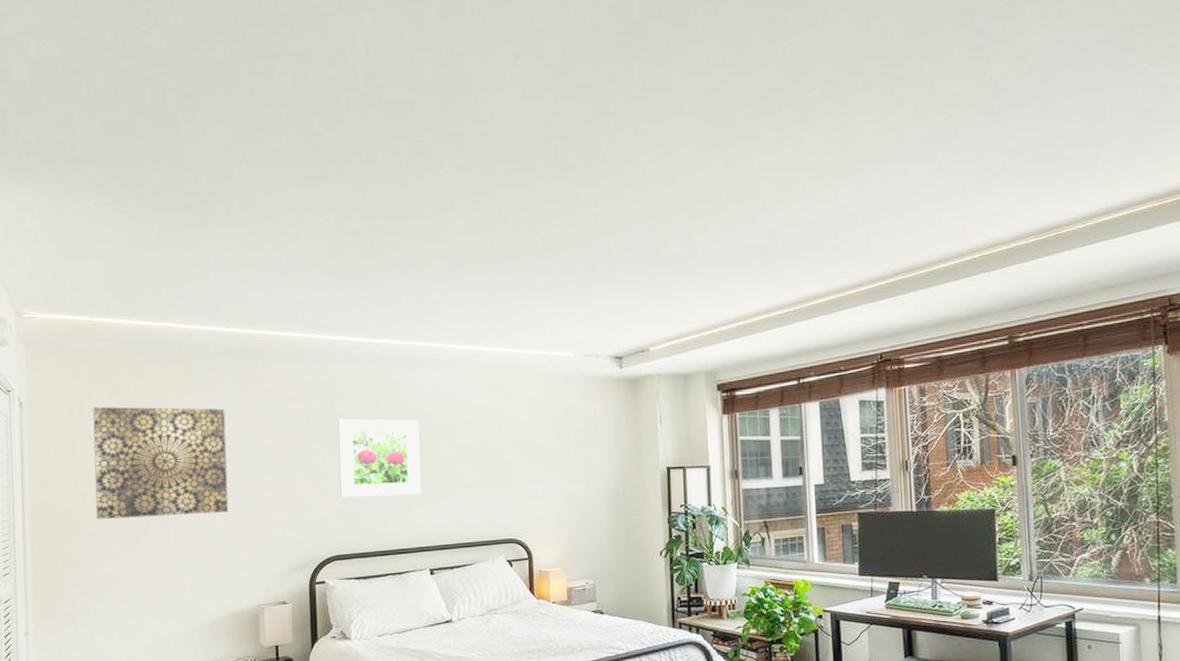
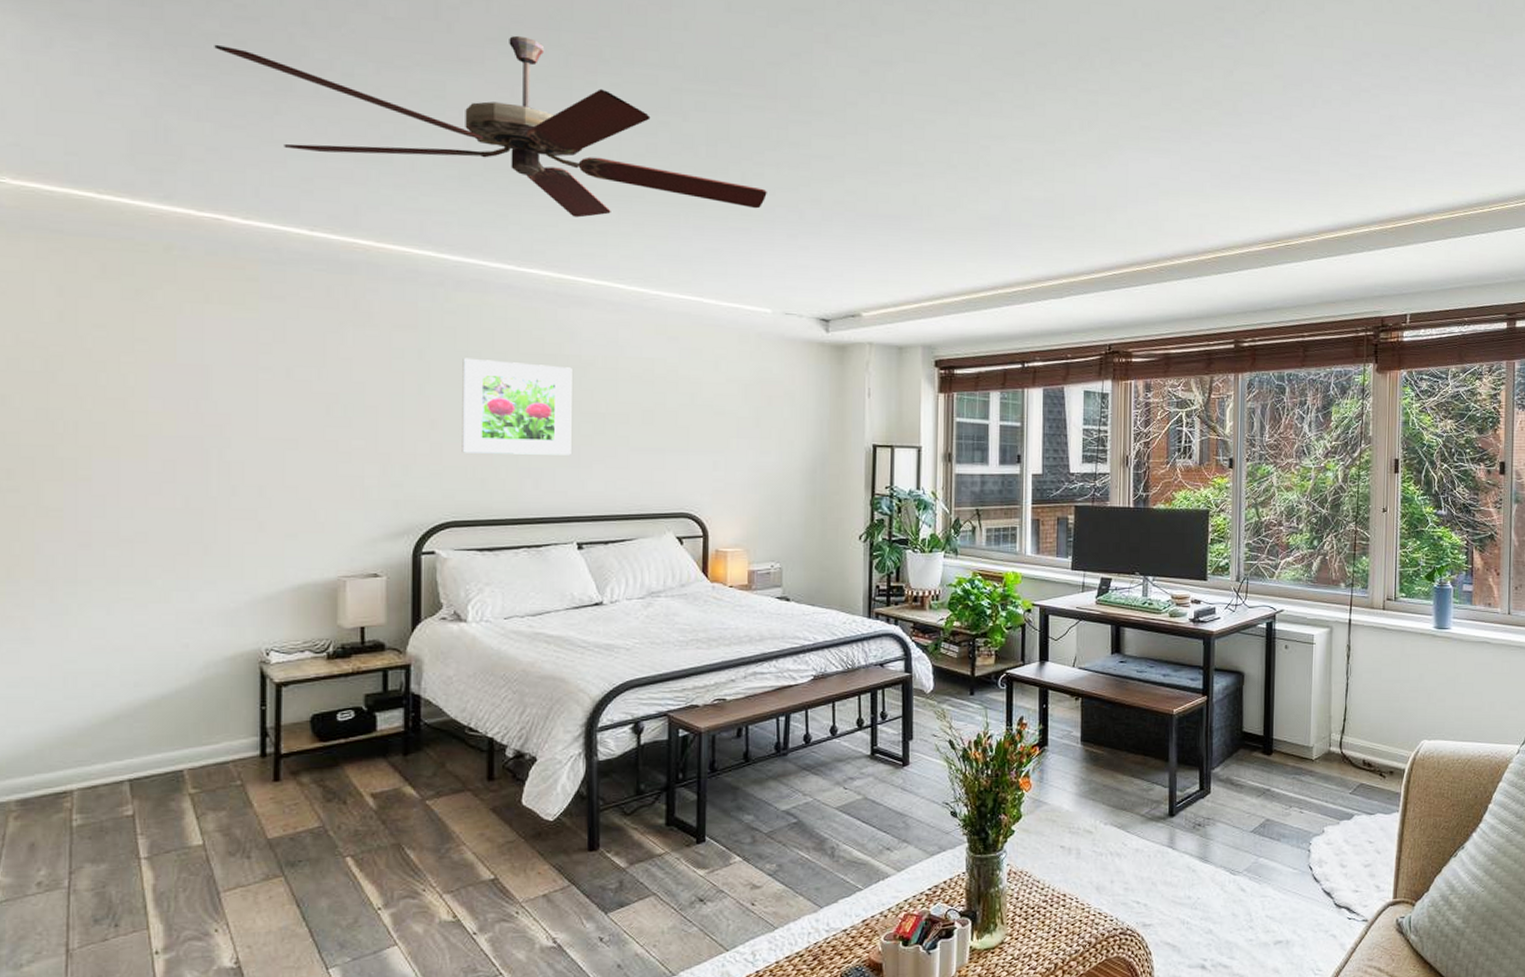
wall art: present [93,406,229,520] -> none [94,311,301,461]
ceiling fan: none [160,148,564,292] -> present [214,35,767,218]

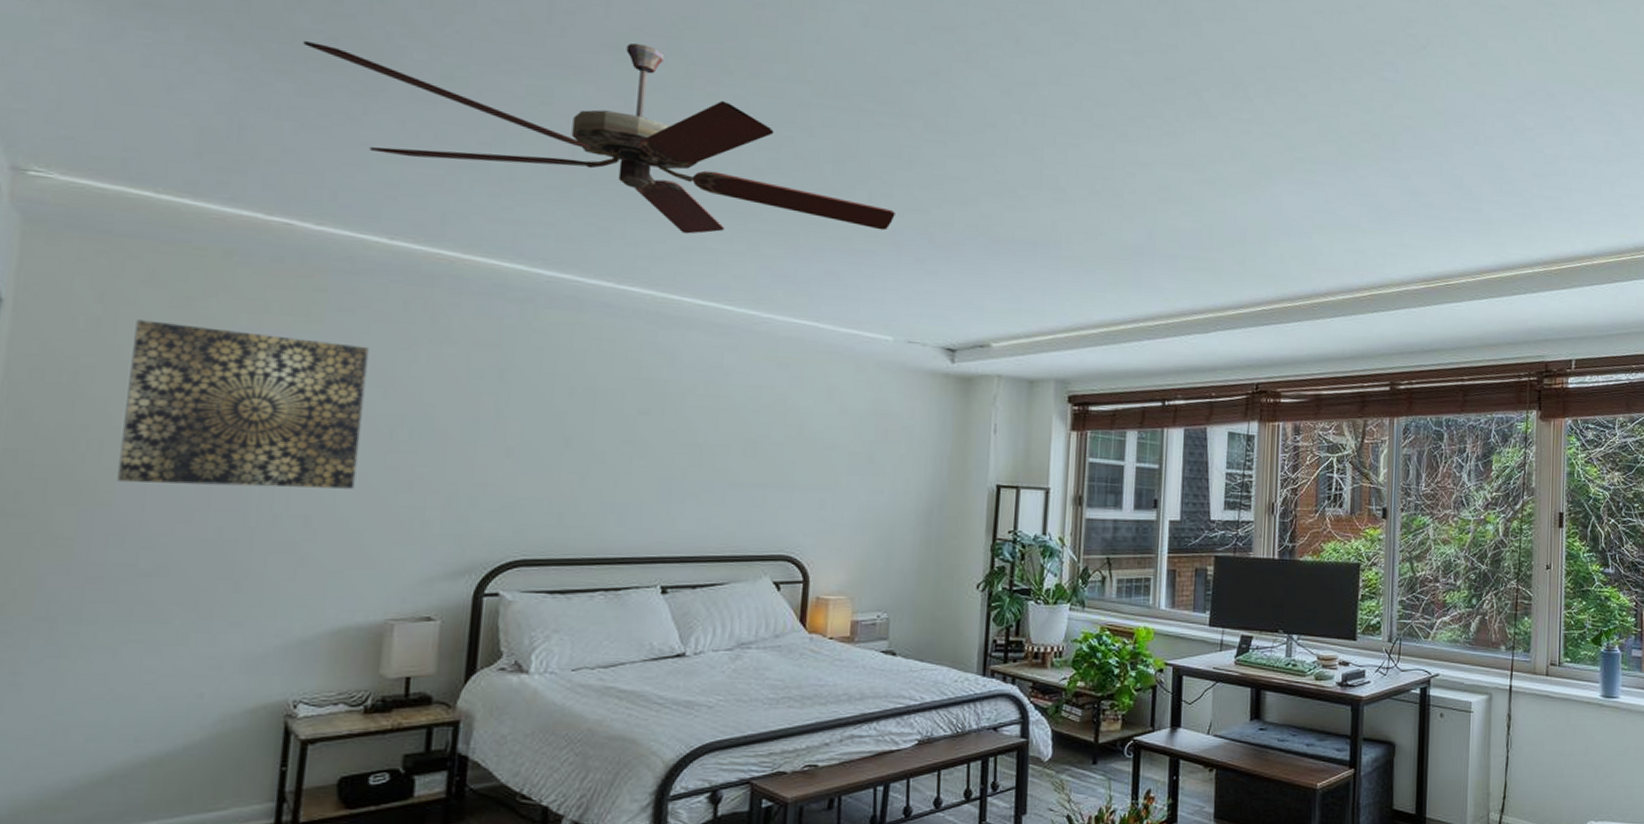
wall art: none [94,311,301,461] -> present [117,319,369,489]
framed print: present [462,358,572,455] -> none [539,380,670,490]

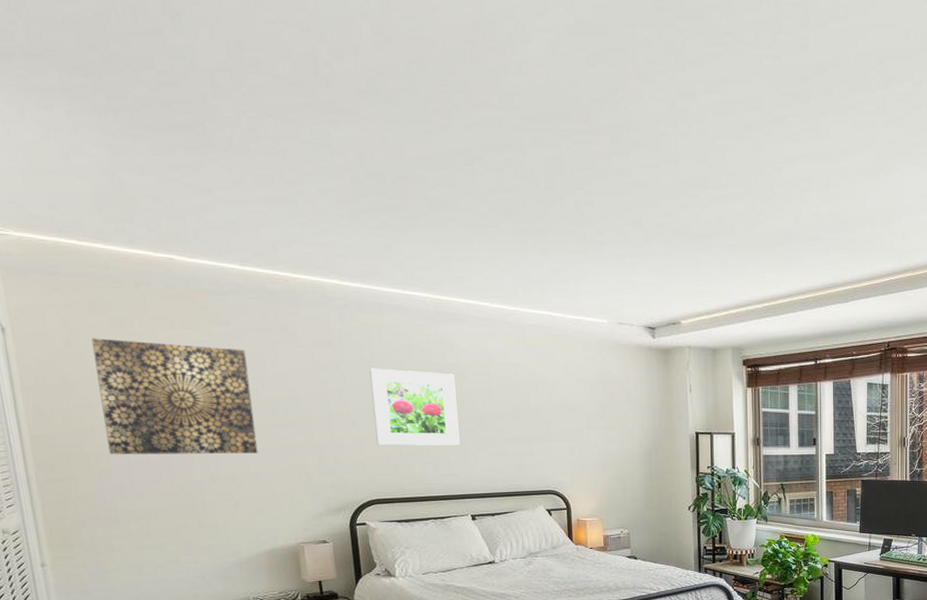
ceiling fan: present [303,40,895,234] -> none [146,86,597,246]
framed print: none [539,380,670,490] -> present [369,368,460,446]

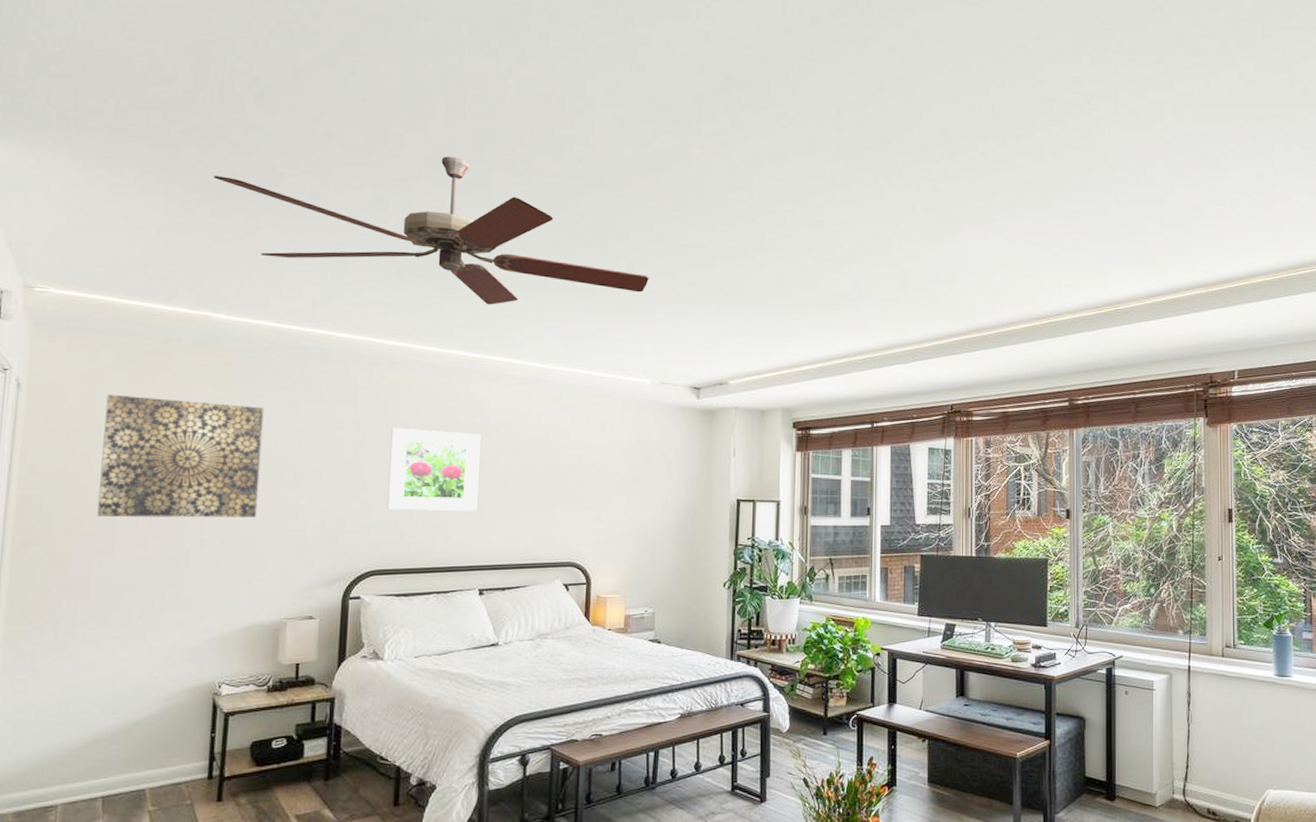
ceiling fan: none [146,86,597,246] -> present [213,156,649,305]

